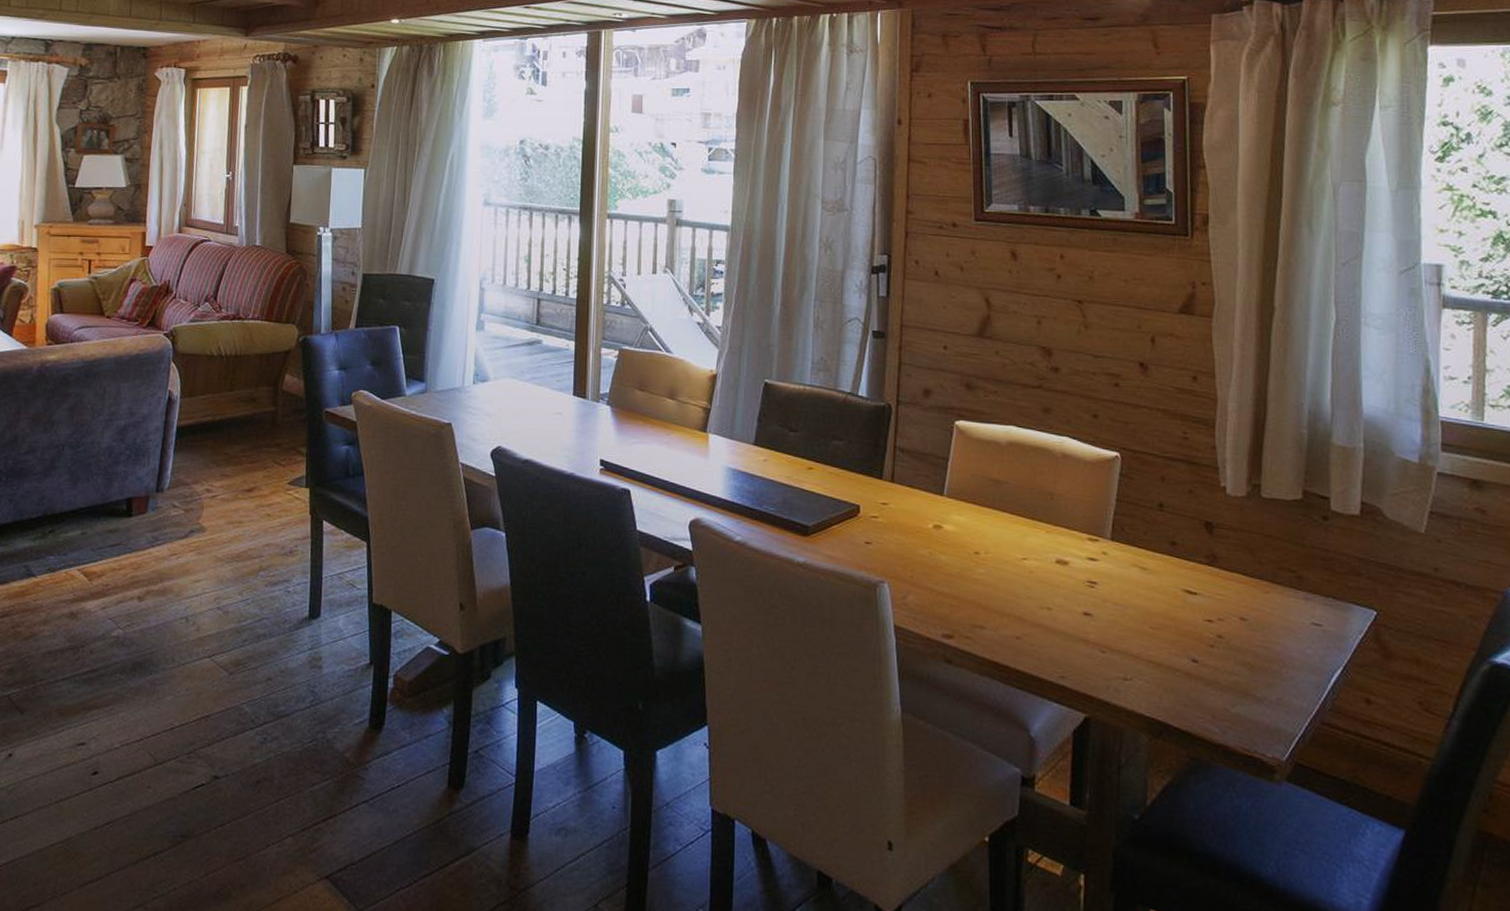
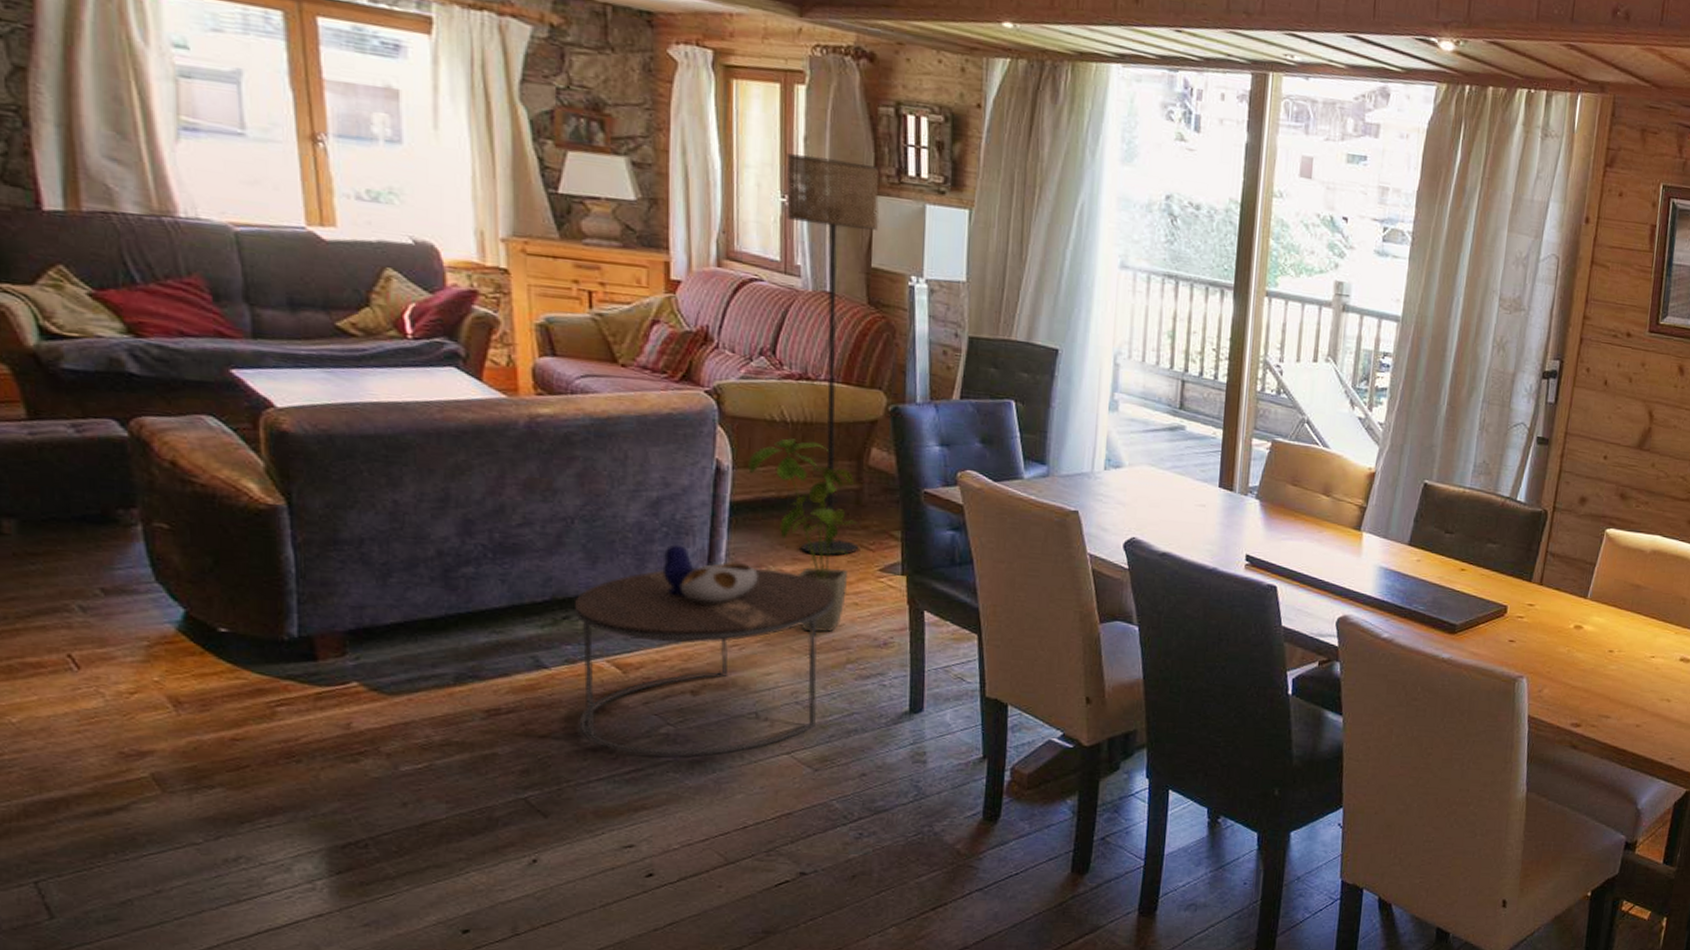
side table: none [53,464,252,658] -> present [573,543,834,757]
house plant: none [191,370,273,542] -> present [747,438,858,633]
floor lamp: none [228,139,298,472] -> present [785,153,880,557]

